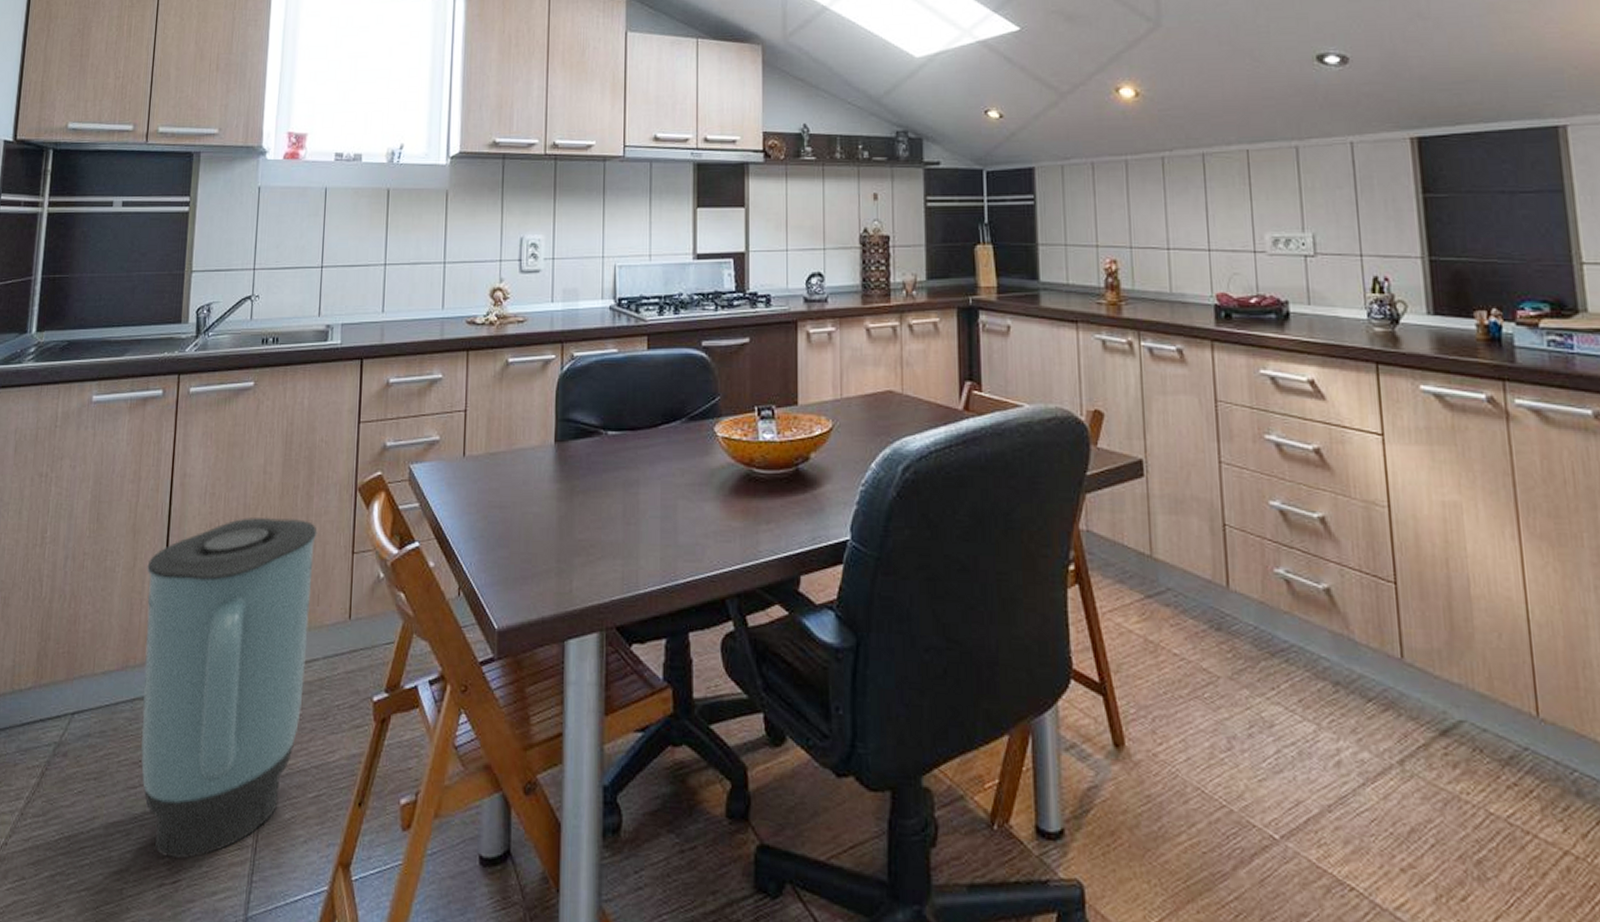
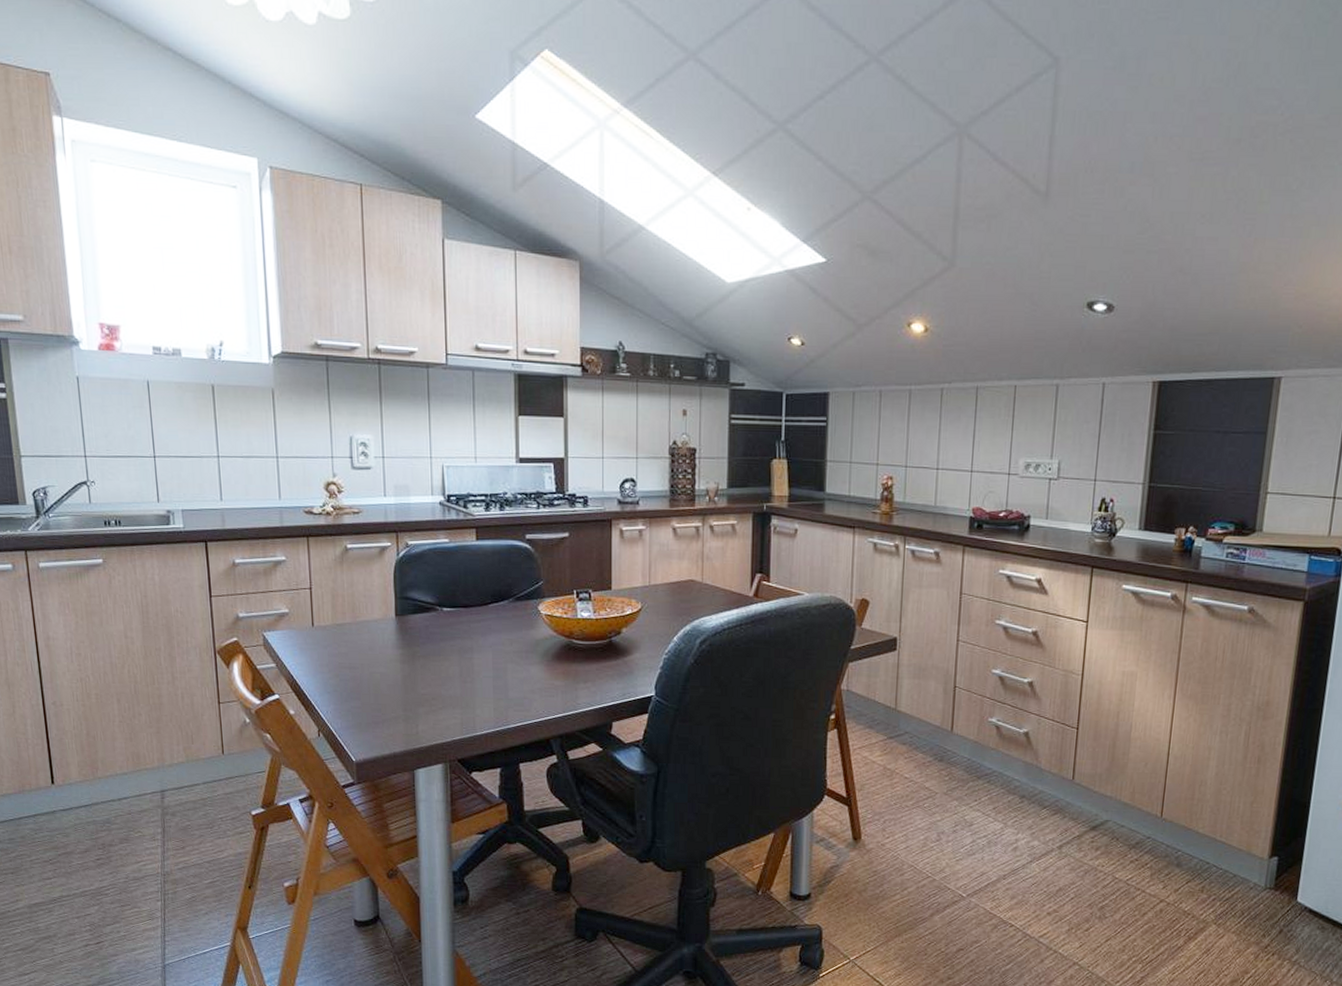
trash can: present [141,517,317,859] -> none [26,673,189,928]

